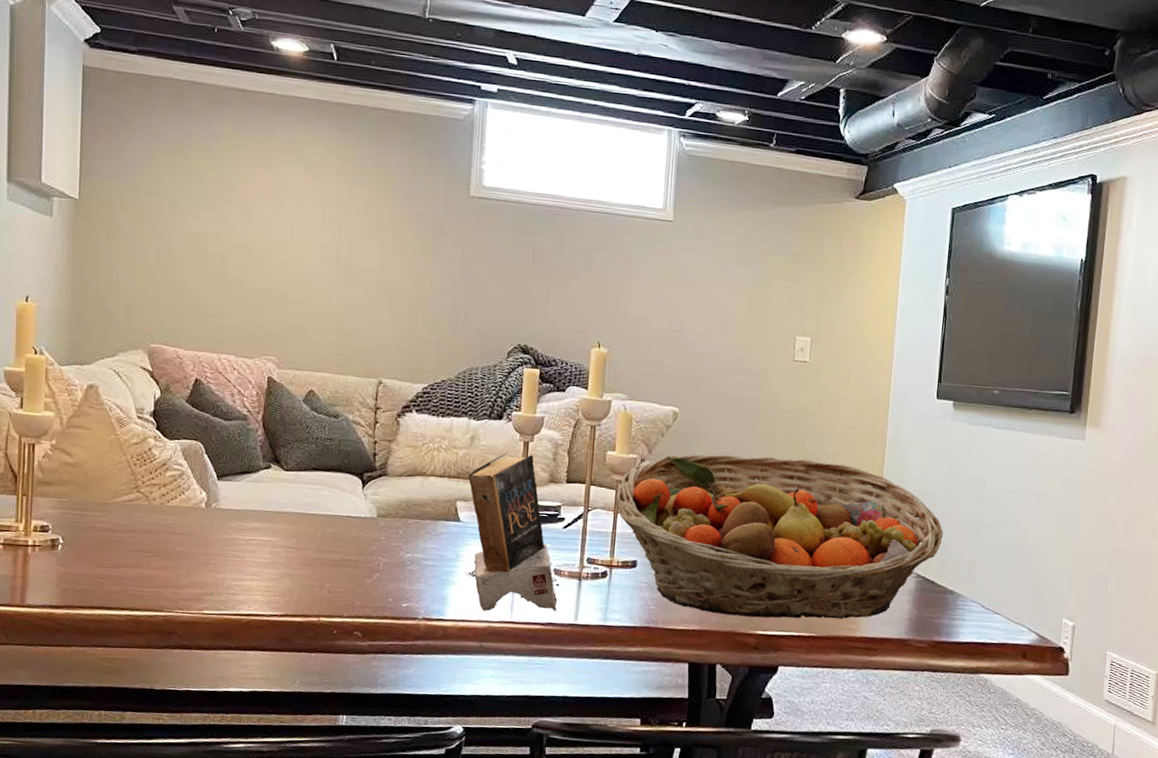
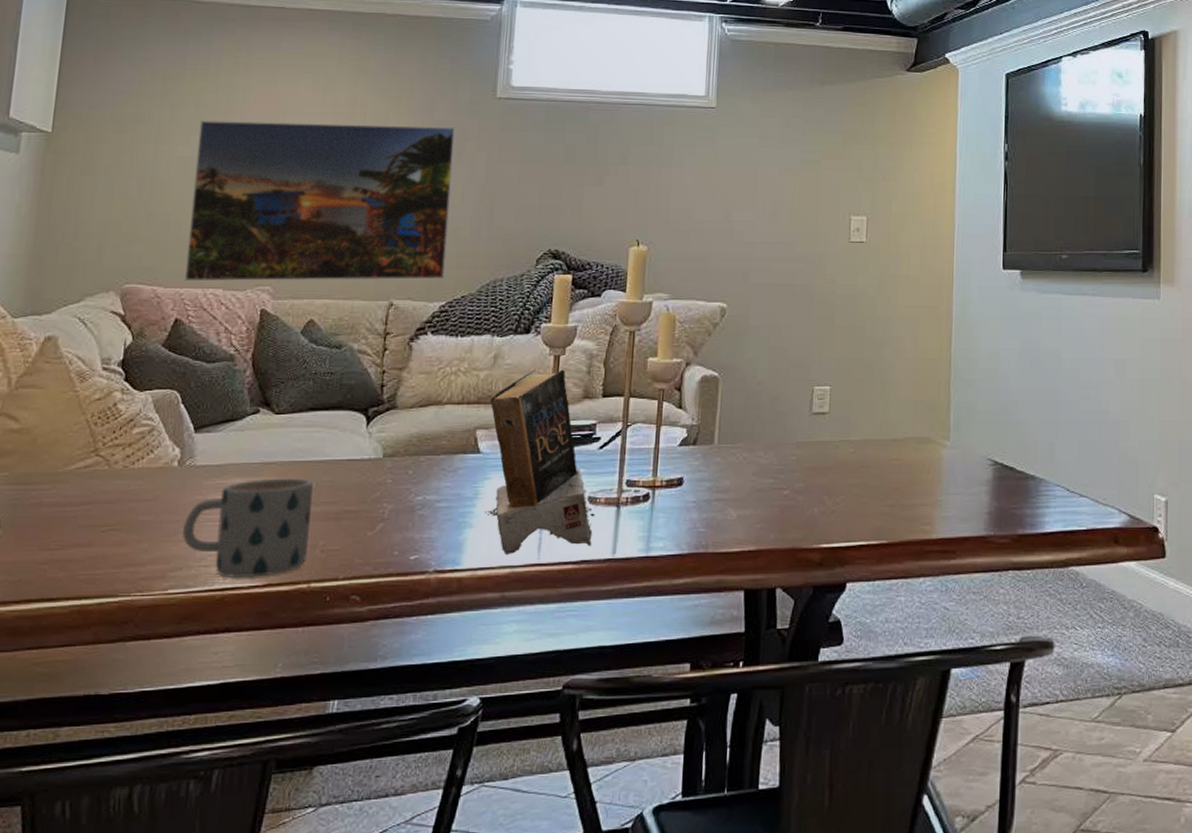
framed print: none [202,198,433,363] -> present [185,120,456,282]
mug: none [213,525,319,608] -> present [183,478,313,579]
fruit basket: present [616,454,943,619] -> none [658,346,1019,530]

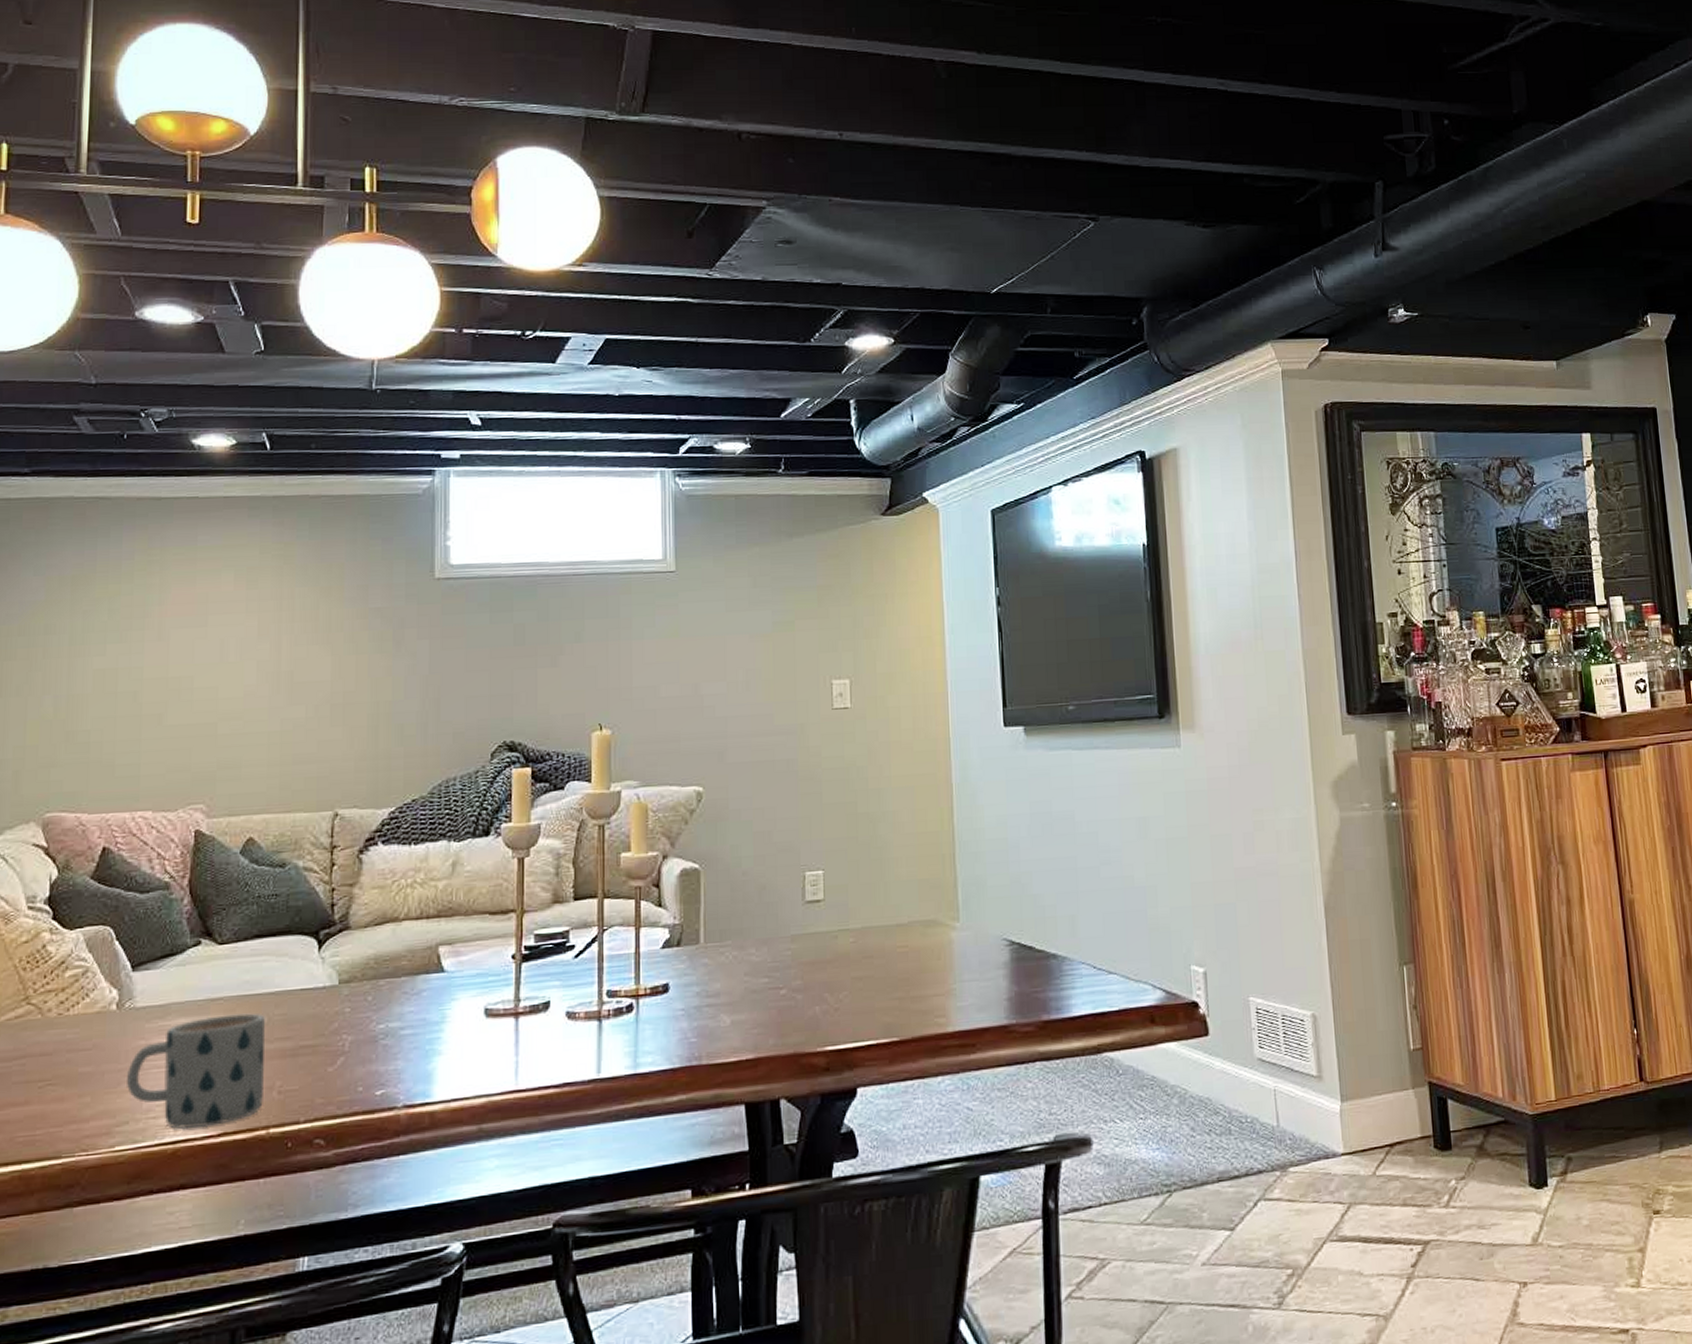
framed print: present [185,120,456,282] -> none [110,615,393,806]
book: present [485,369,595,554] -> none [452,872,575,1082]

